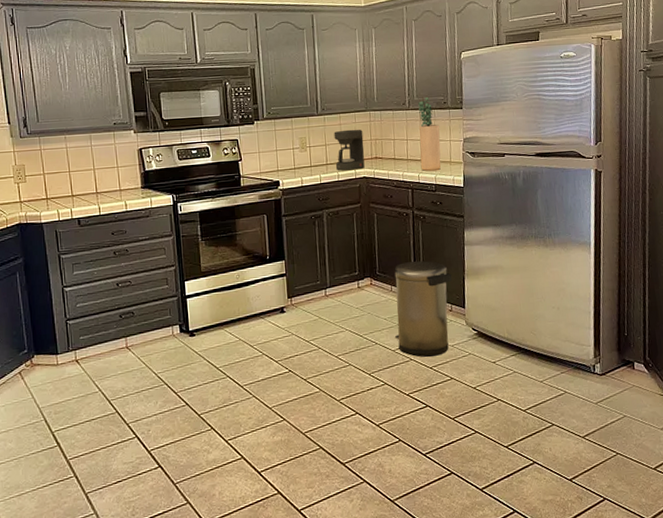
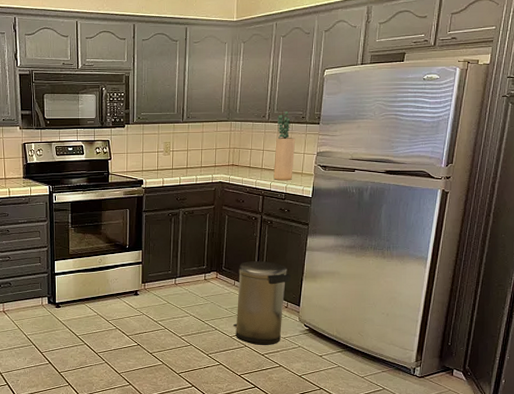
coffee maker: present [334,129,365,171] -> none [194,137,223,175]

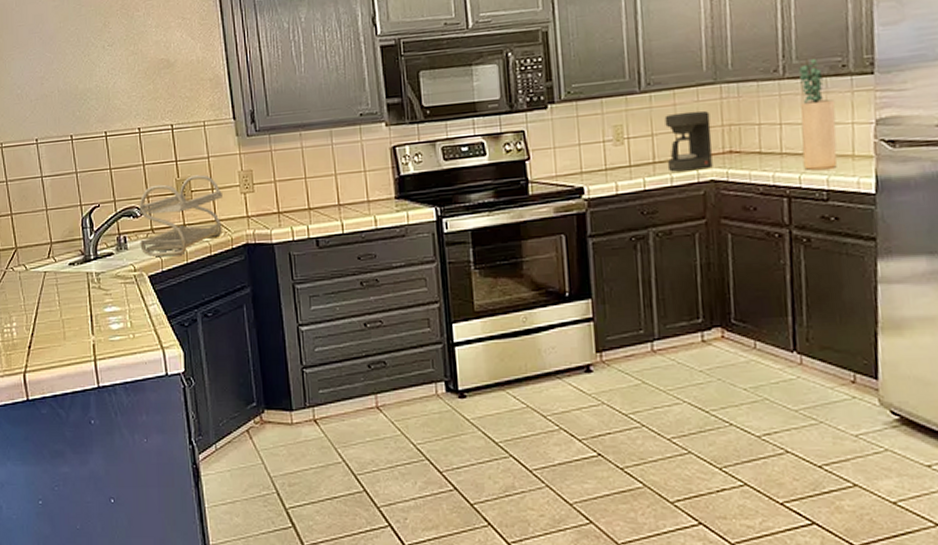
coffee maker: none [194,137,223,175] -> present [664,110,713,172]
pedal bin: present [232,261,292,345] -> none [759,305,857,449]

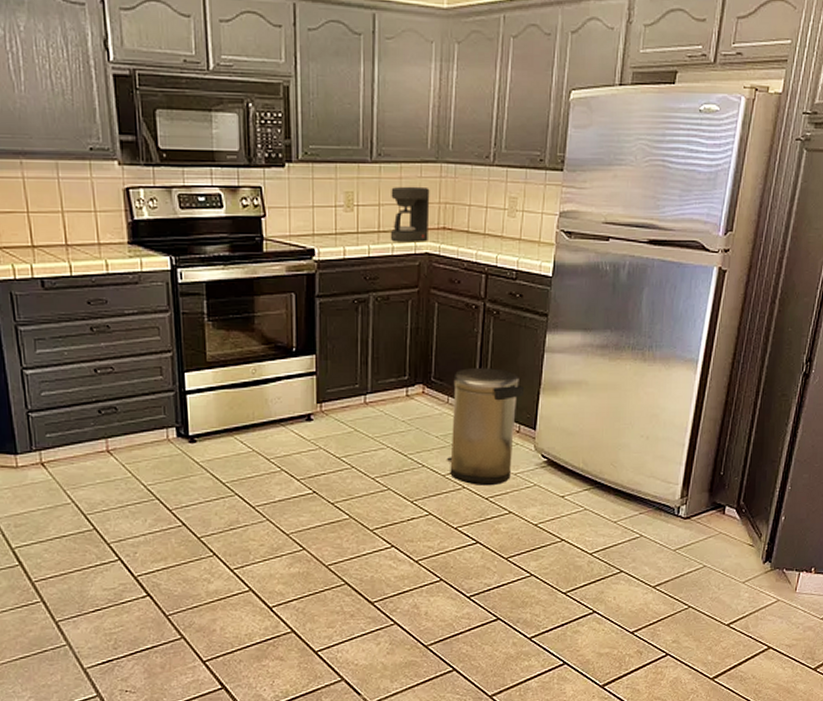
pedal bin: none [759,305,857,449] -> present [446,368,525,485]
vase: present [799,56,838,171] -> none [501,148,531,253]

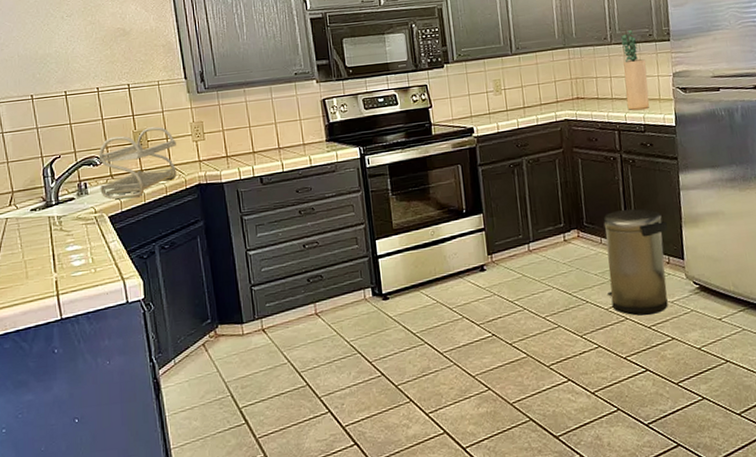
coffee maker: present [390,186,430,243] -> none [530,68,566,114]
vase: none [501,148,531,253] -> present [621,28,650,111]

